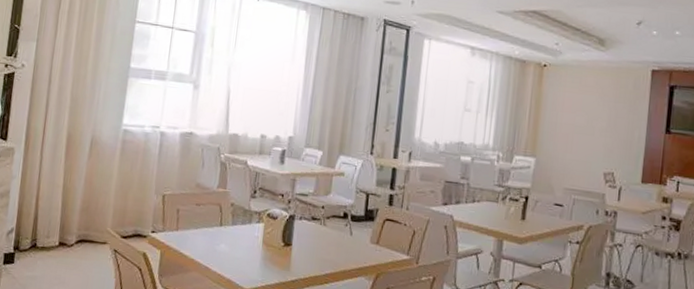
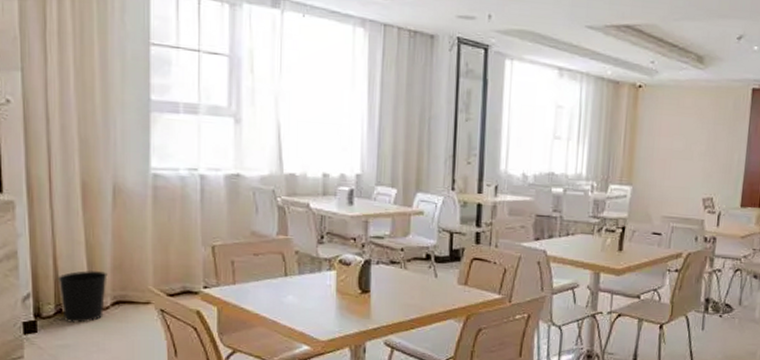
wastebasket: none [36,211,76,258] -> present [57,270,108,324]

